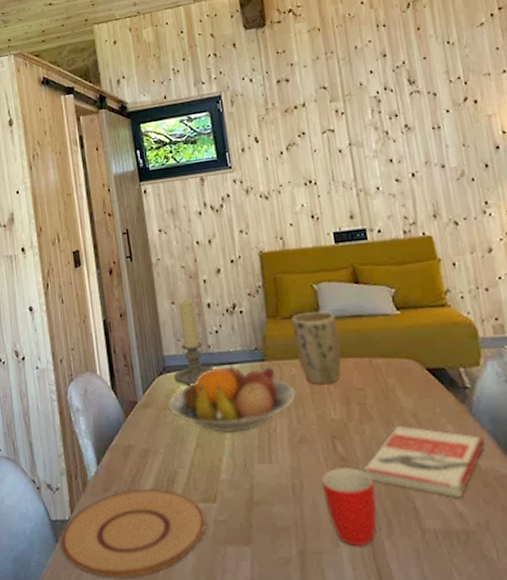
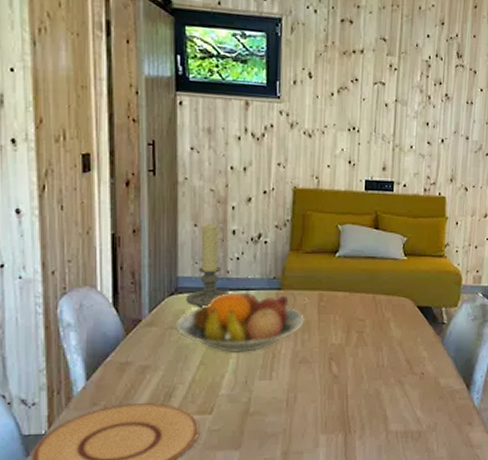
plant pot: present [291,311,342,385] -> none [311,250,353,315]
mug: present [320,466,377,548] -> none [313,383,357,447]
book: present [364,426,486,499] -> none [351,352,448,408]

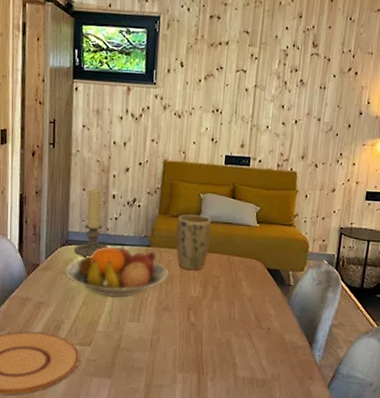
plant pot: none [311,250,353,315] -> present [175,214,212,271]

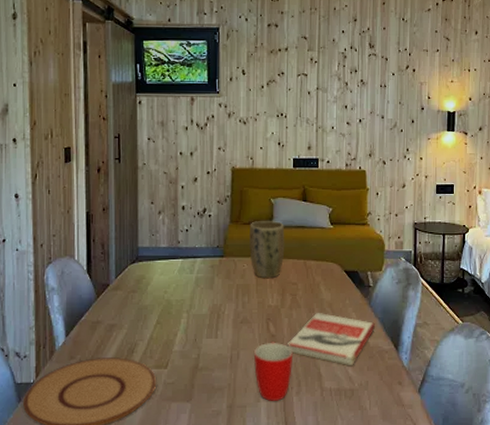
fruit bowl: present [64,243,168,297] -> none [135,256,244,313]
candle holder: present [73,188,109,257] -> none [144,201,181,273]
mug: none [172,330,210,385] -> present [253,342,292,402]
book: none [206,306,293,359] -> present [288,313,376,366]

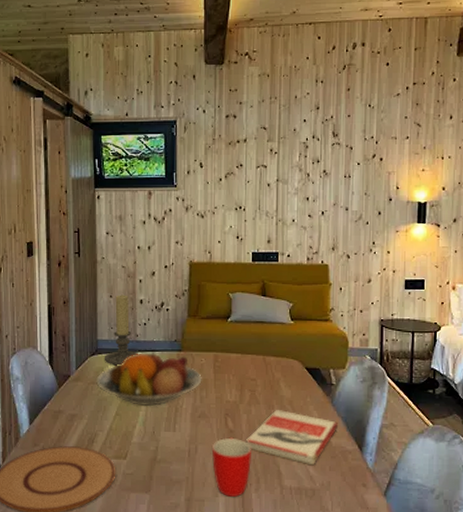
fruit bowl: none [135,256,244,313] -> present [95,349,202,406]
candle holder: none [144,201,181,273] -> present [104,295,139,366]
plant pot: present [249,221,285,279] -> none [207,316,244,374]

